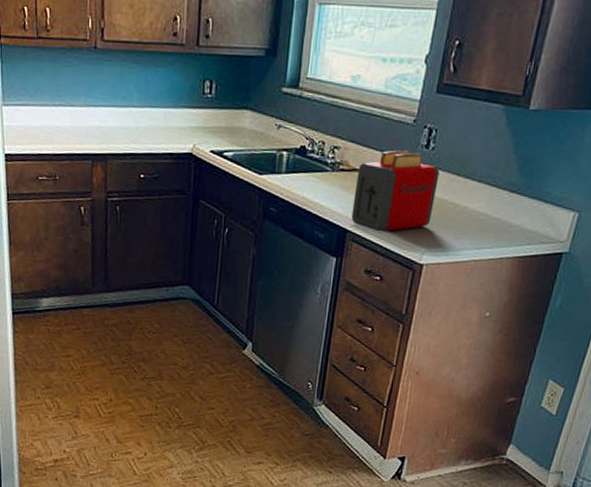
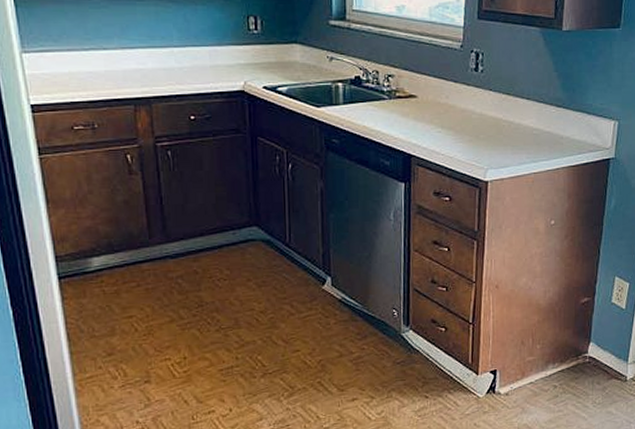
toaster: present [351,150,440,232] -> none [413,74,491,154]

